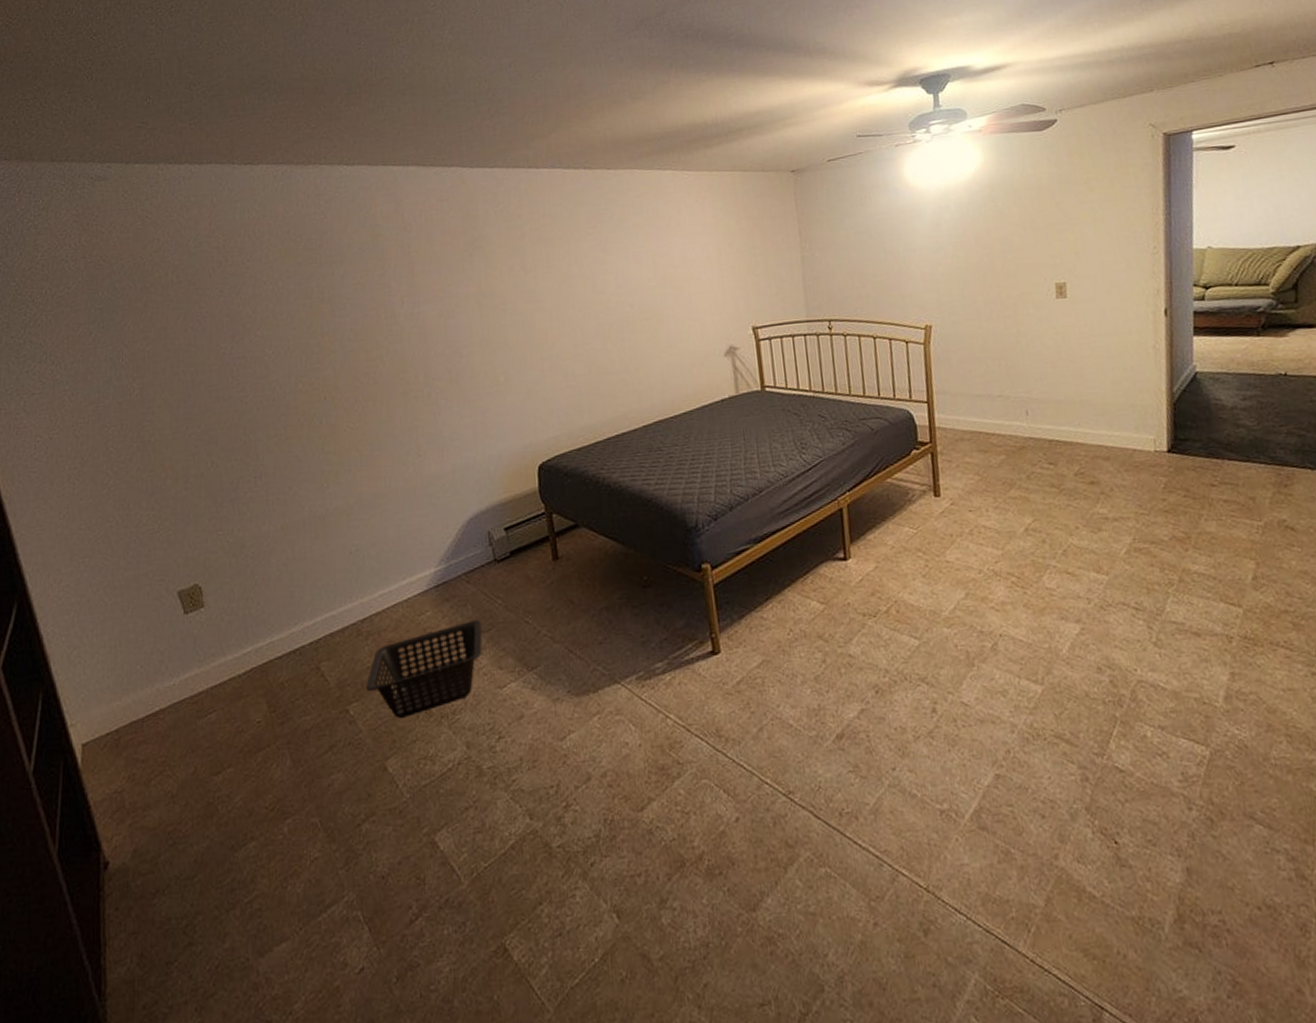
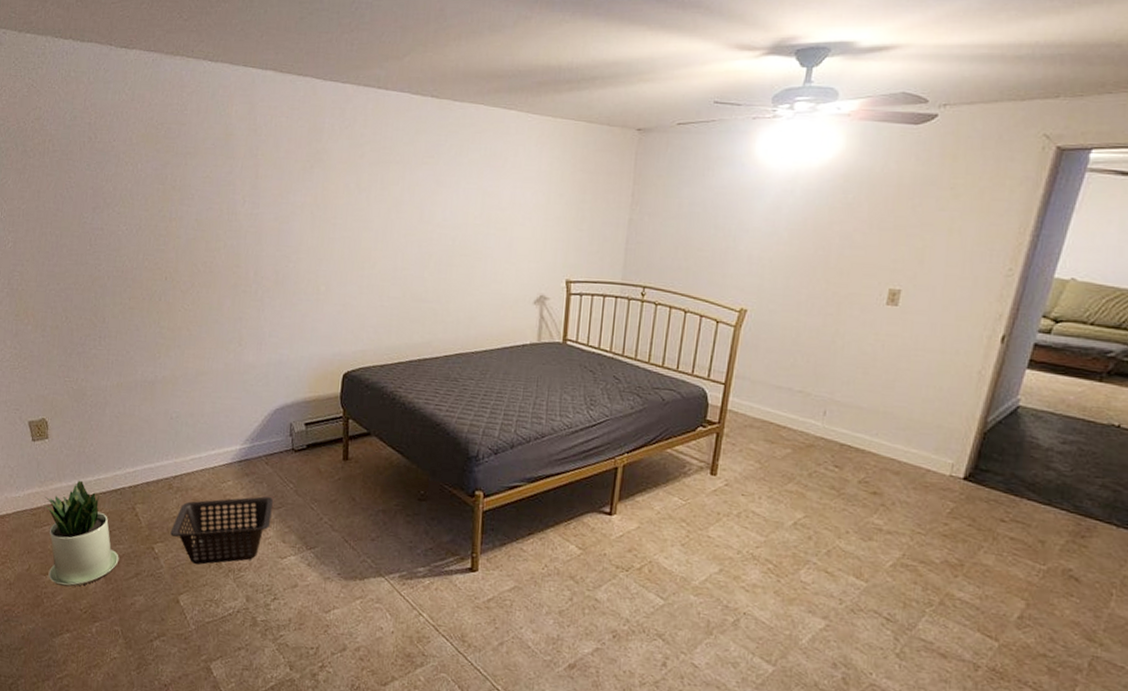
planter: none [207,648,307,783] -> present [45,480,119,587]

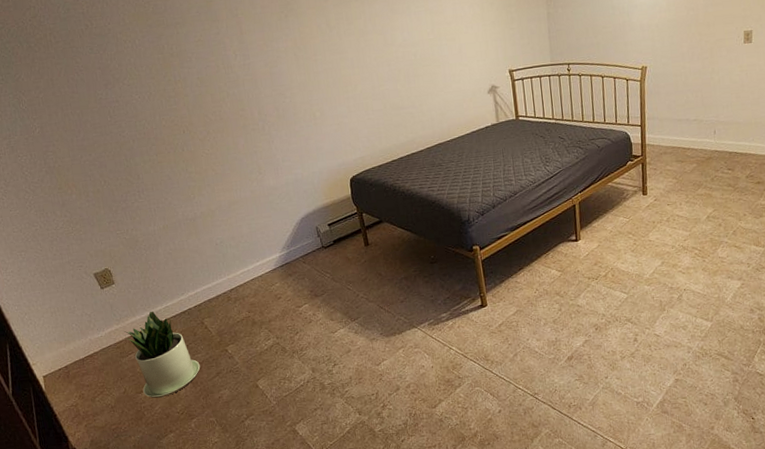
laundry basket: present [170,496,273,565] -> none [237,288,319,354]

